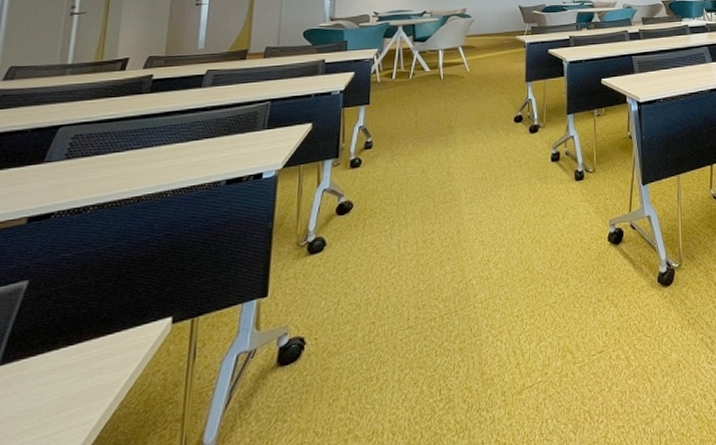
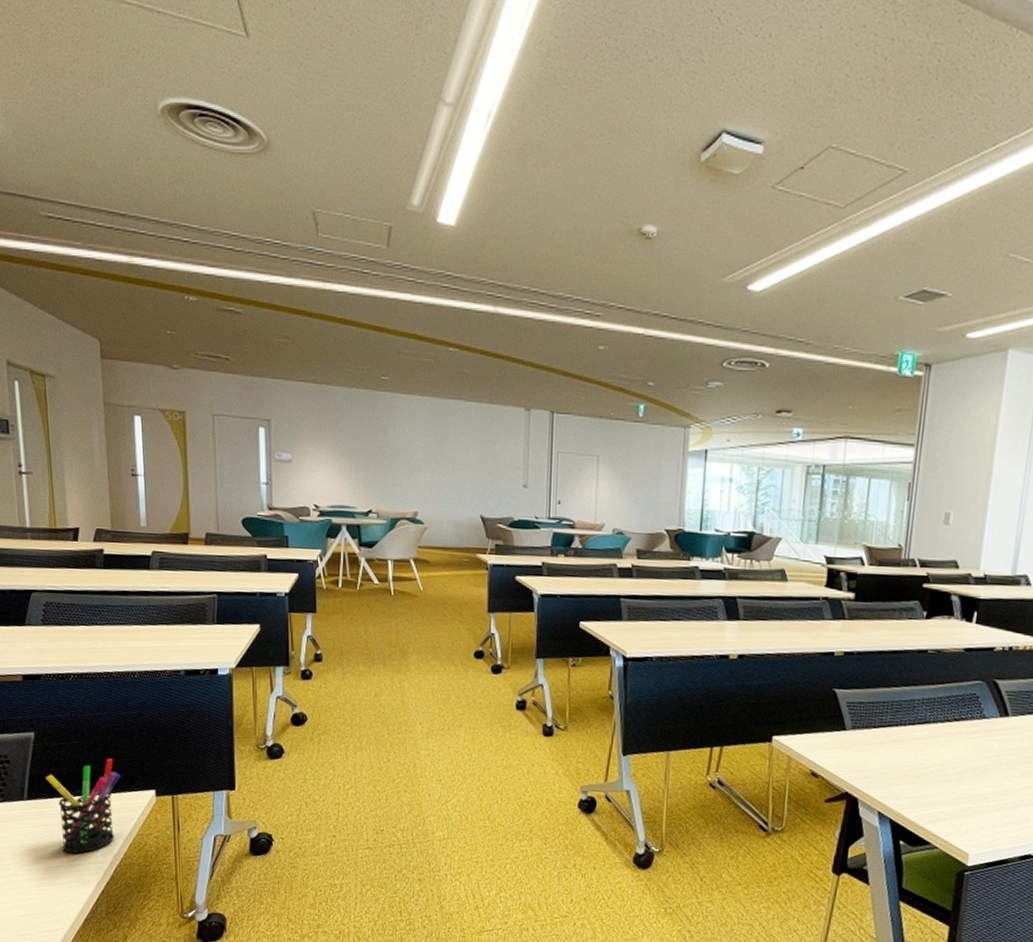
pen holder: none [32,291,133,422] -> present [46,758,122,854]

